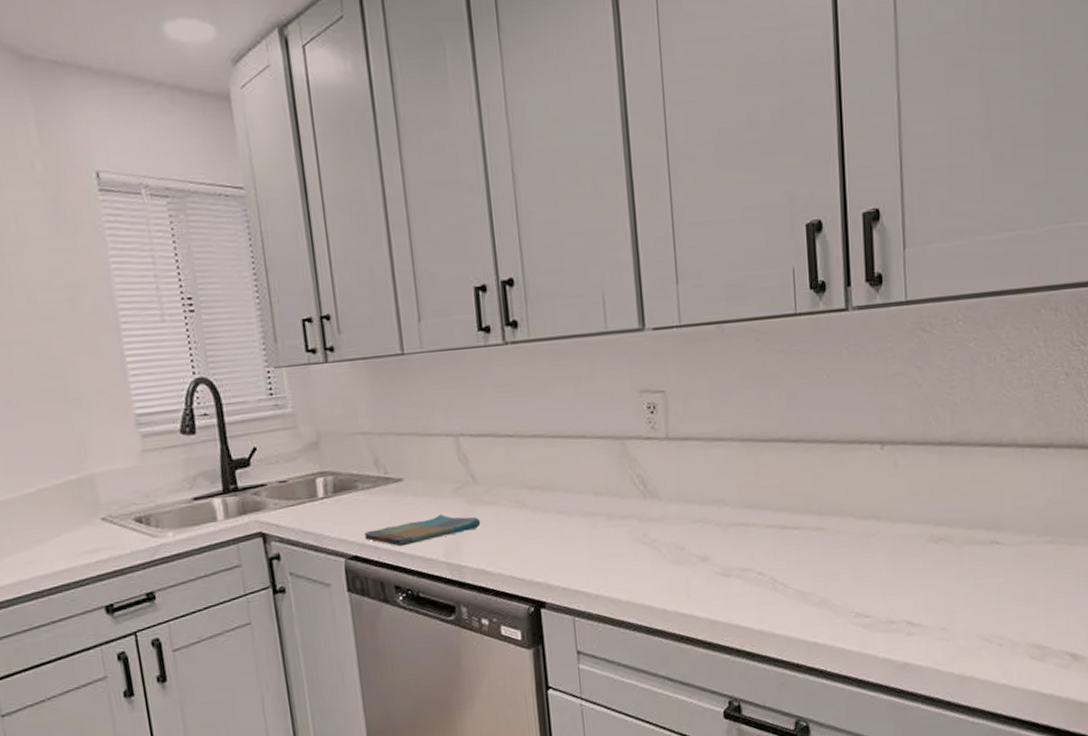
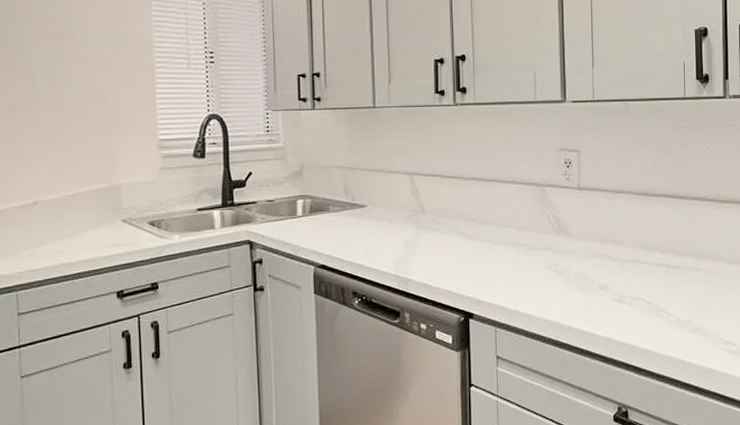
dish towel: present [364,514,481,547] -> none [332,236,426,260]

